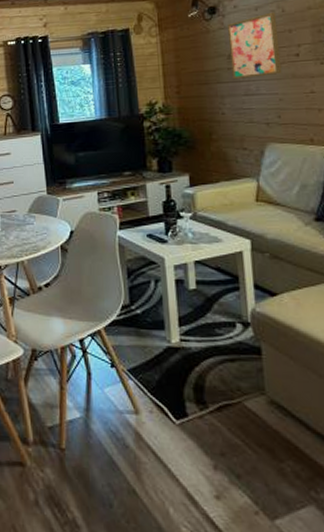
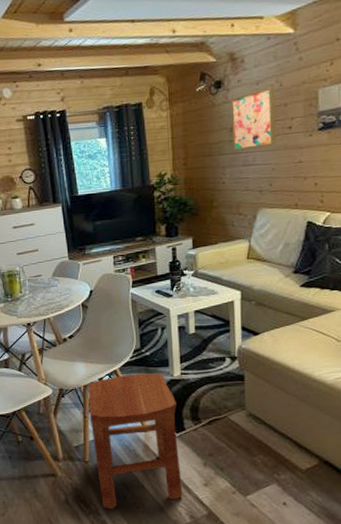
stool: none [66,336,187,521] -> present [87,373,183,510]

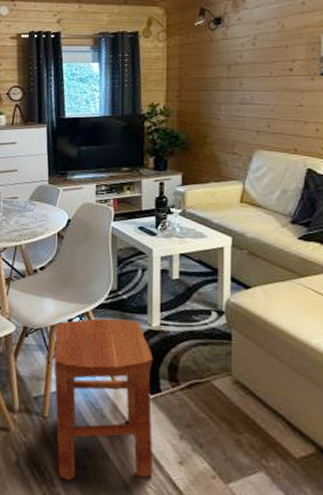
wall art: present [230,86,276,152] -> none [229,27,276,89]

